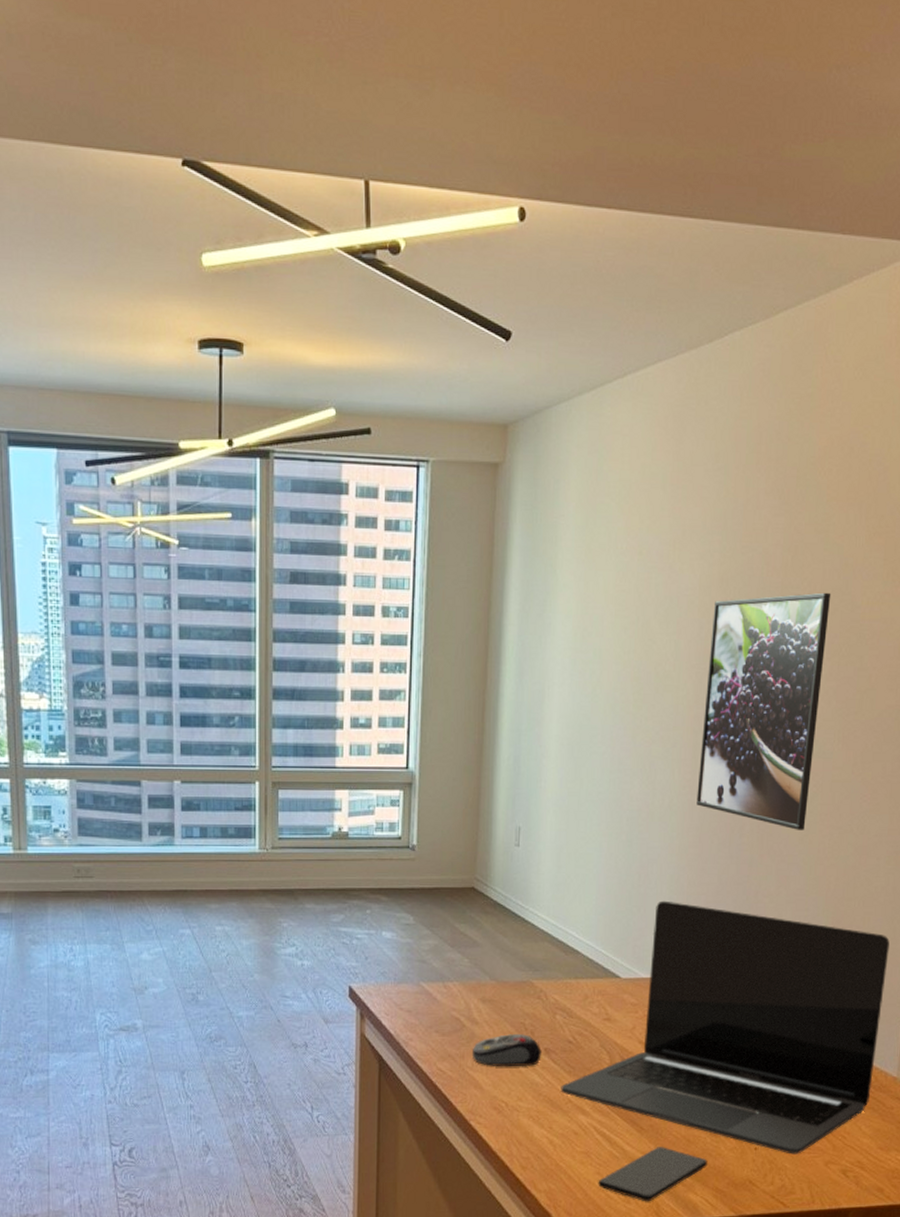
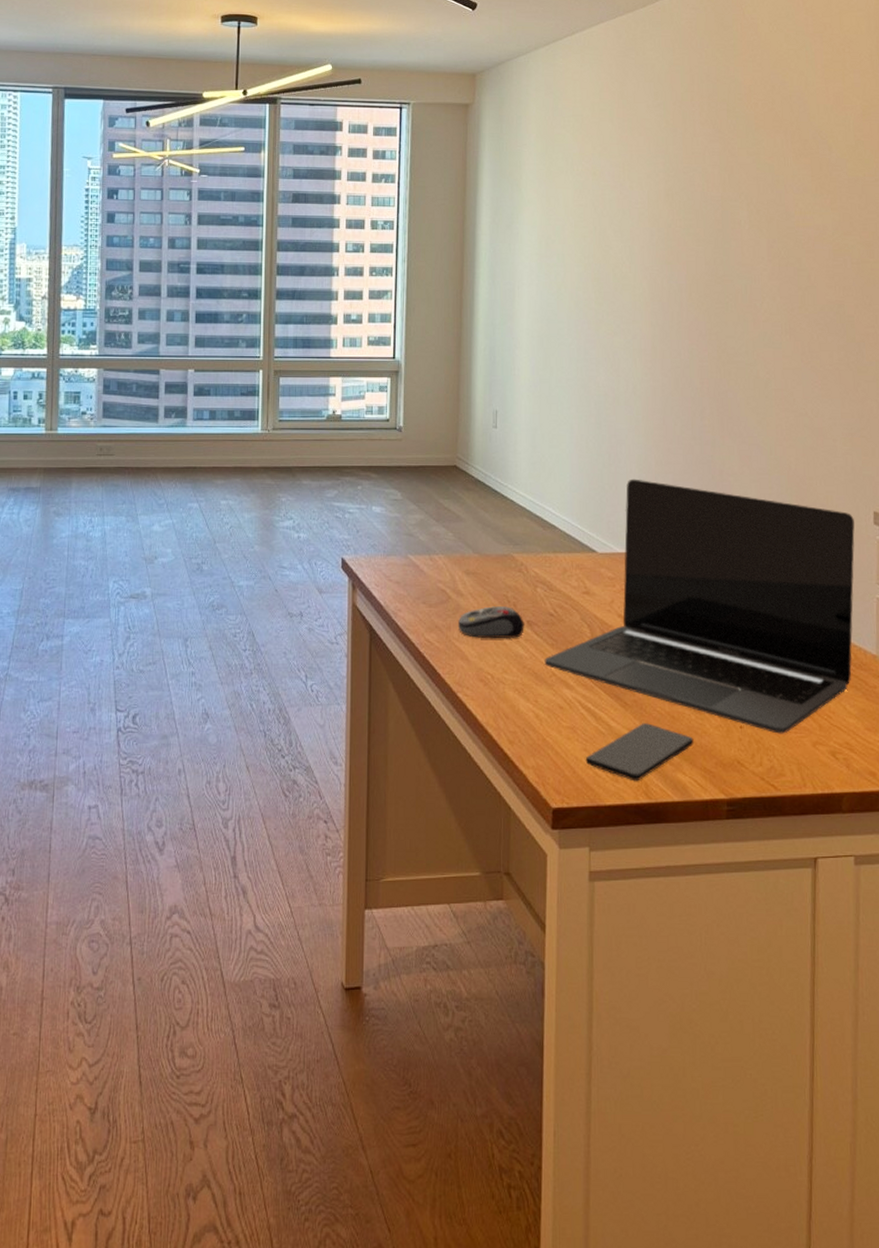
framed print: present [696,592,831,830] -> none [658,204,767,414]

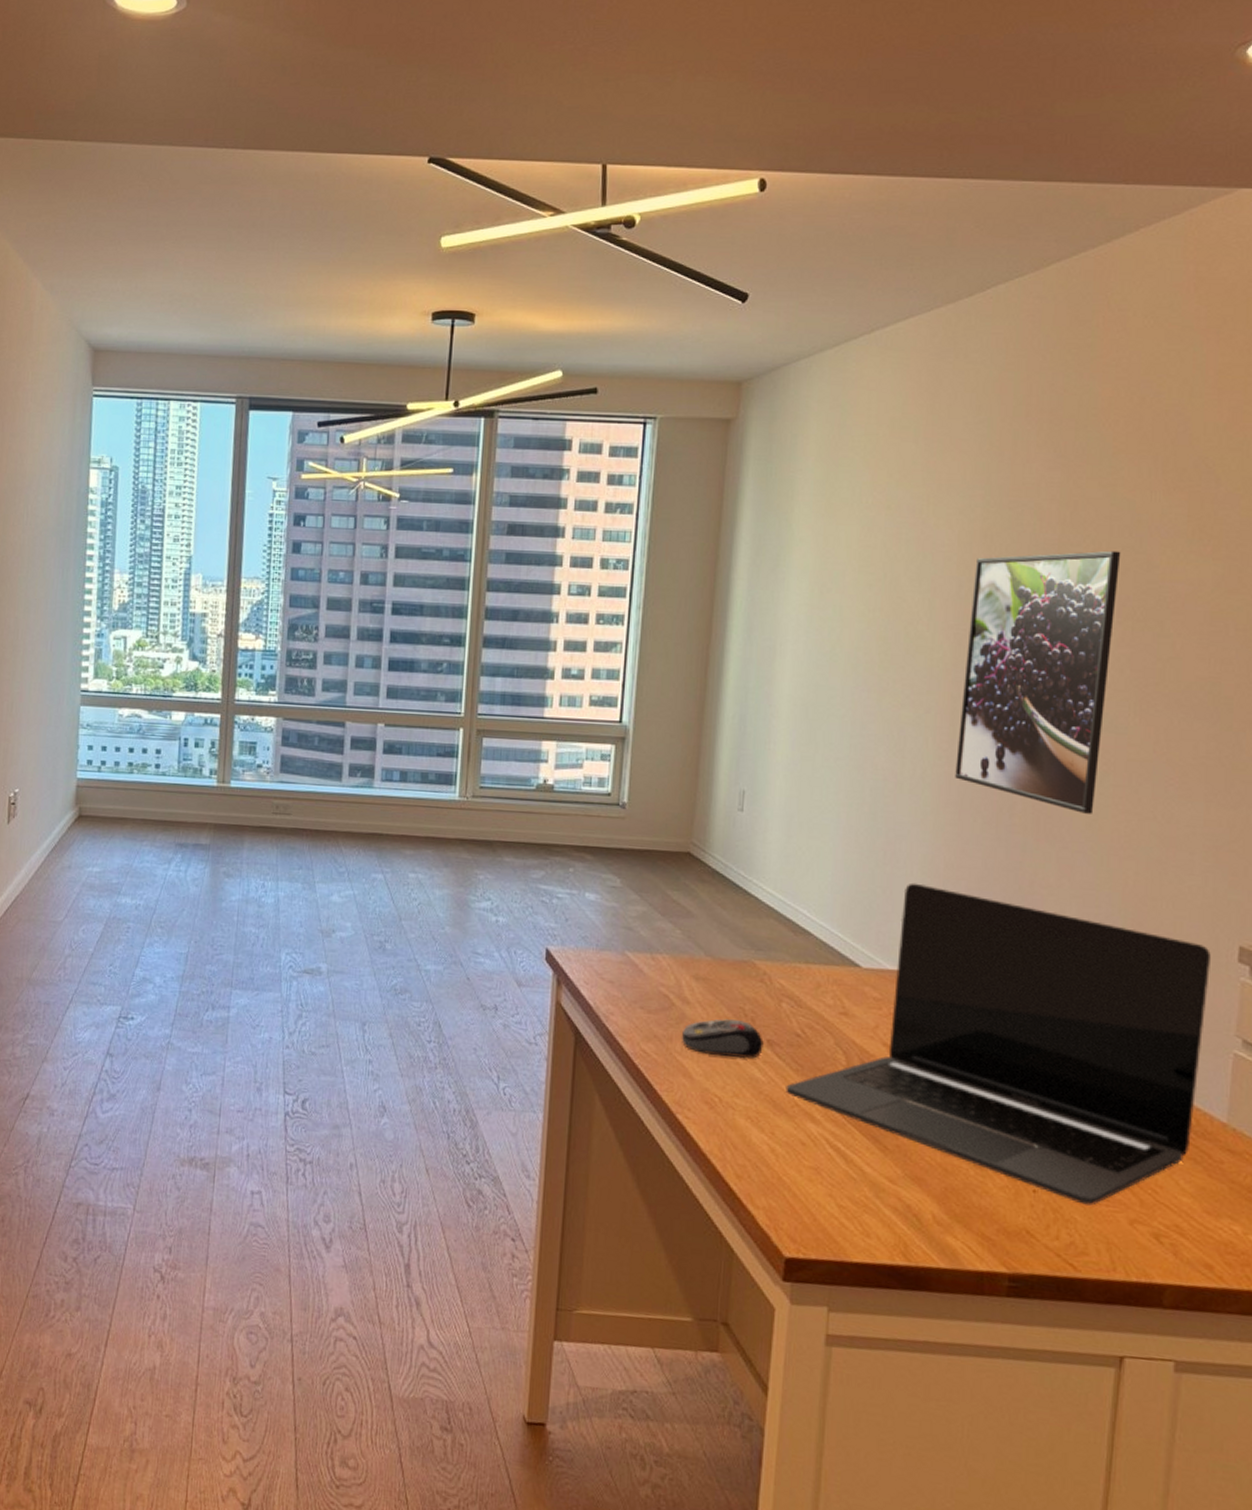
smartphone: present [585,723,694,782] -> none [829,1173,971,1240]
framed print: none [658,204,767,414] -> present [955,550,1121,814]

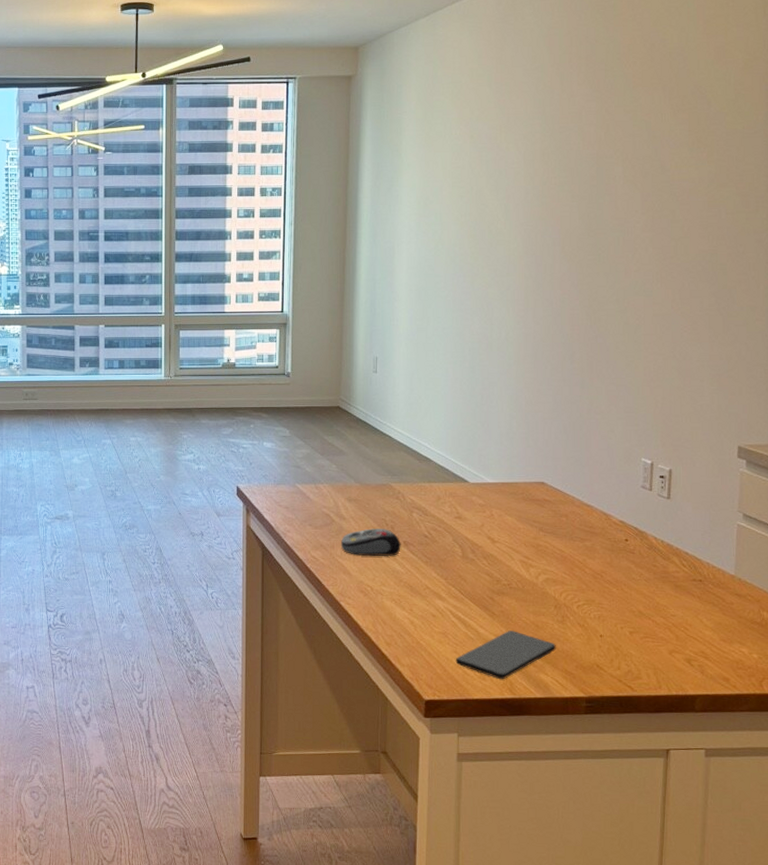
laptop: present [786,882,1211,1206] -> none [419,417,718,643]
smartphone: none [829,1173,971,1240] -> present [455,631,556,680]
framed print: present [955,550,1121,814] -> none [530,160,642,357]

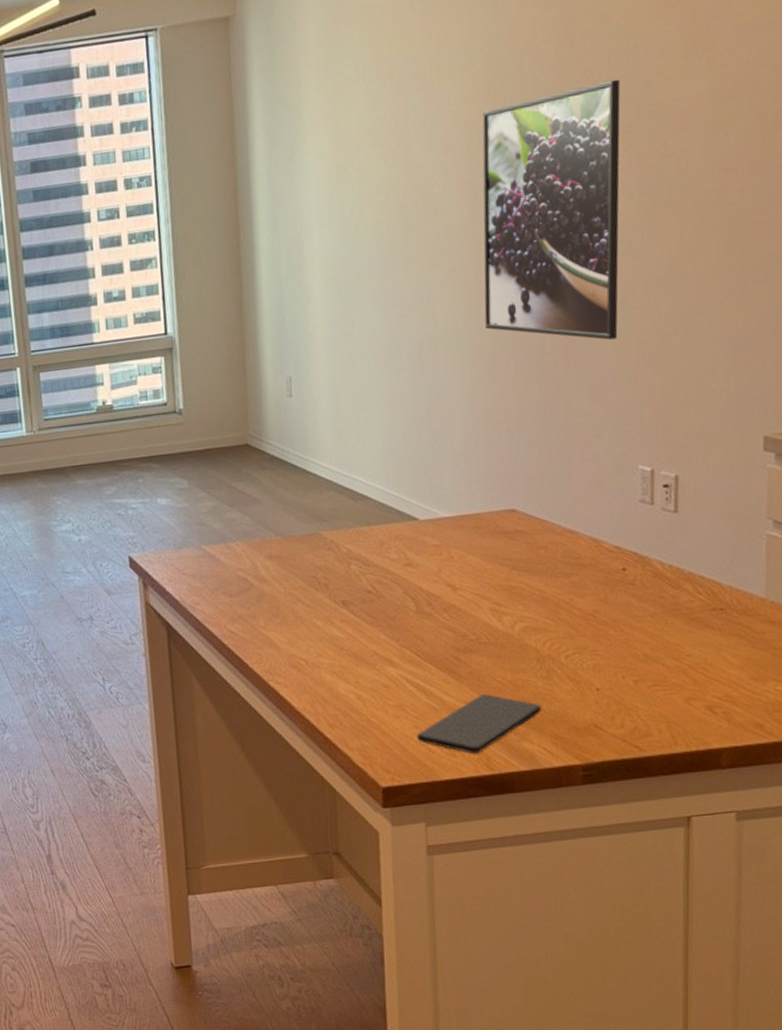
computer mouse: present [340,529,401,557] -> none [263,588,339,624]
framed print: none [530,160,642,357] -> present [482,79,621,340]

